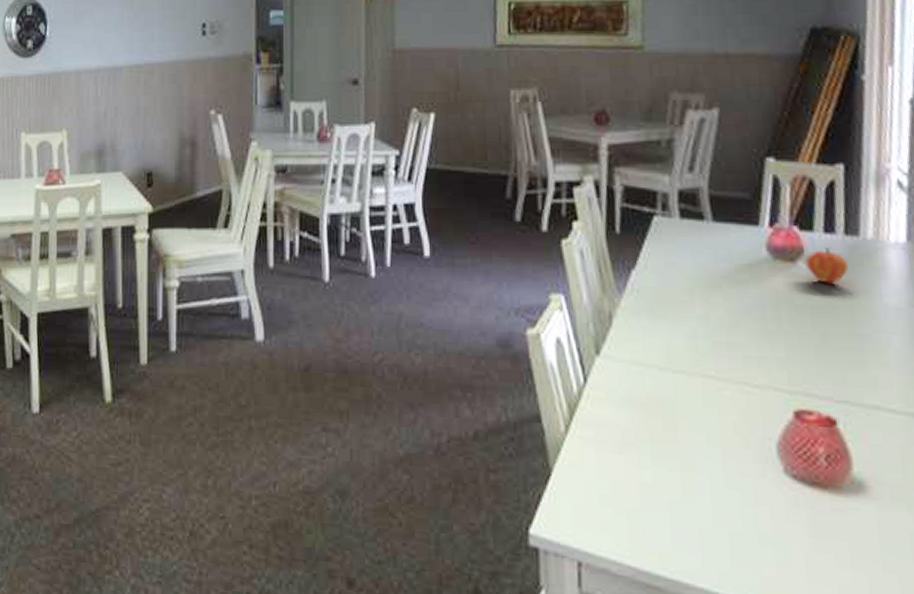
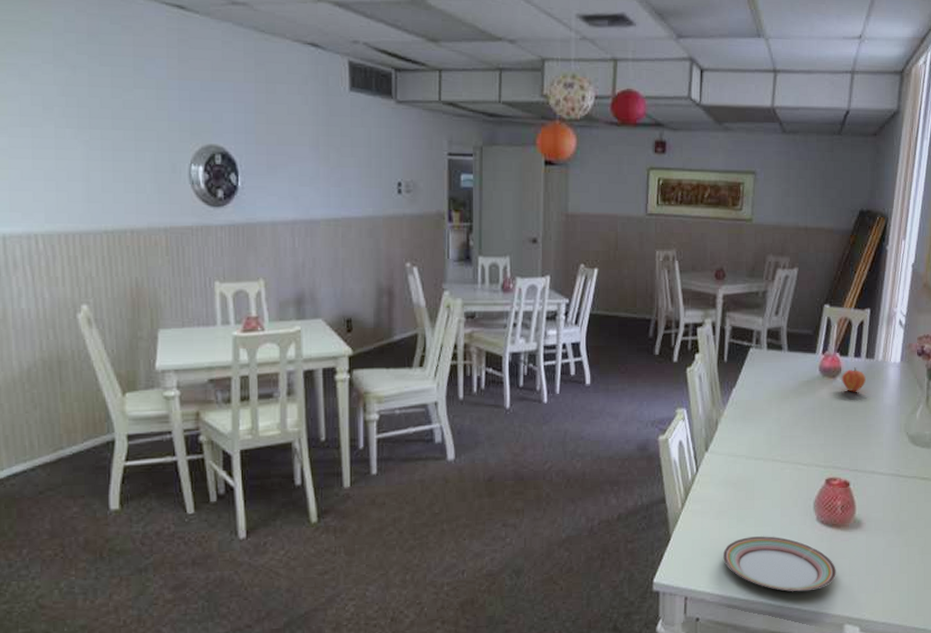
plate: none [633,485,828,583] -> present [723,535,836,592]

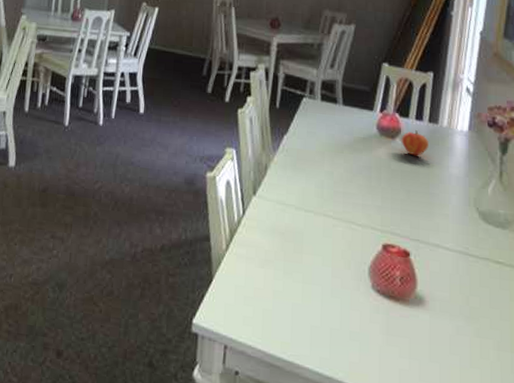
plate: present [723,535,836,592] -> none [267,292,394,367]

